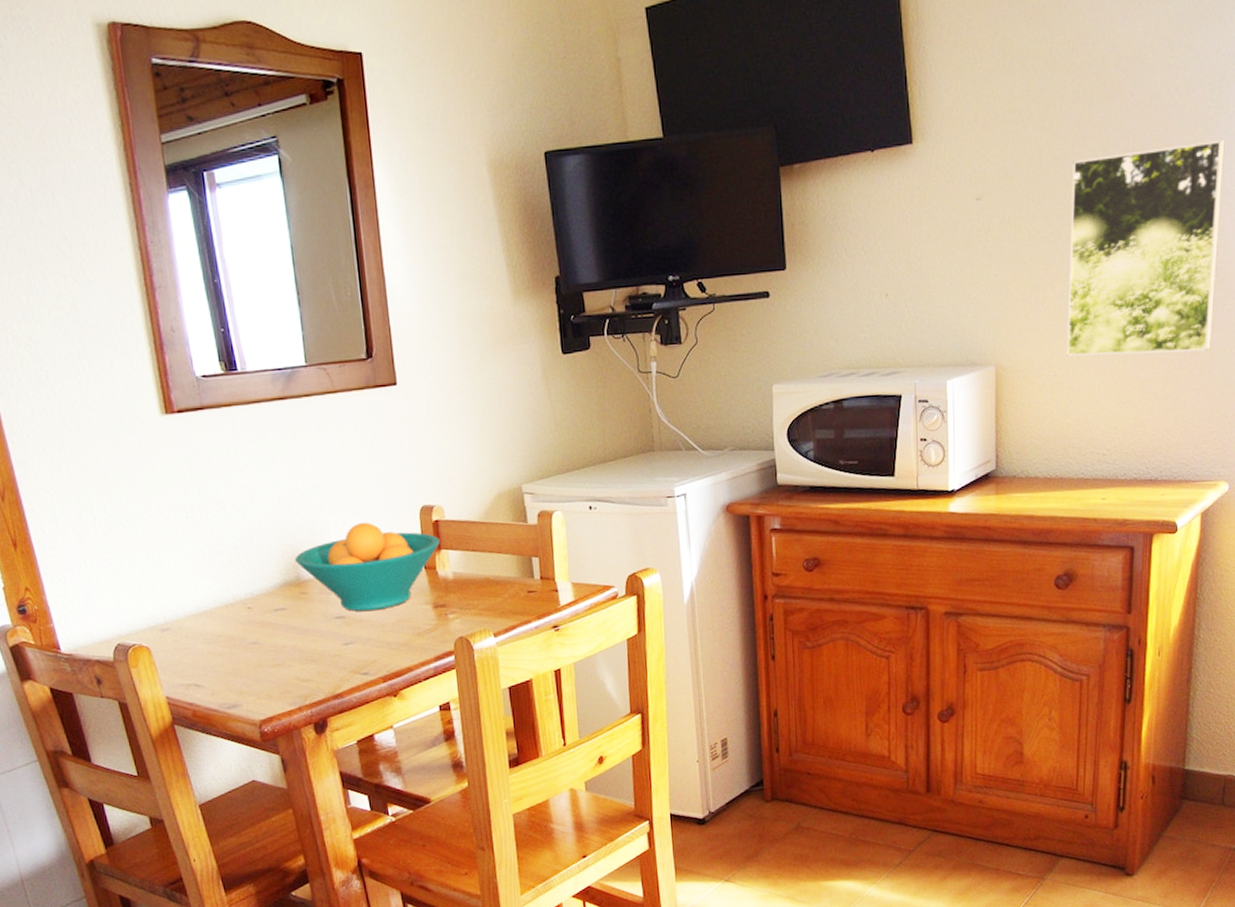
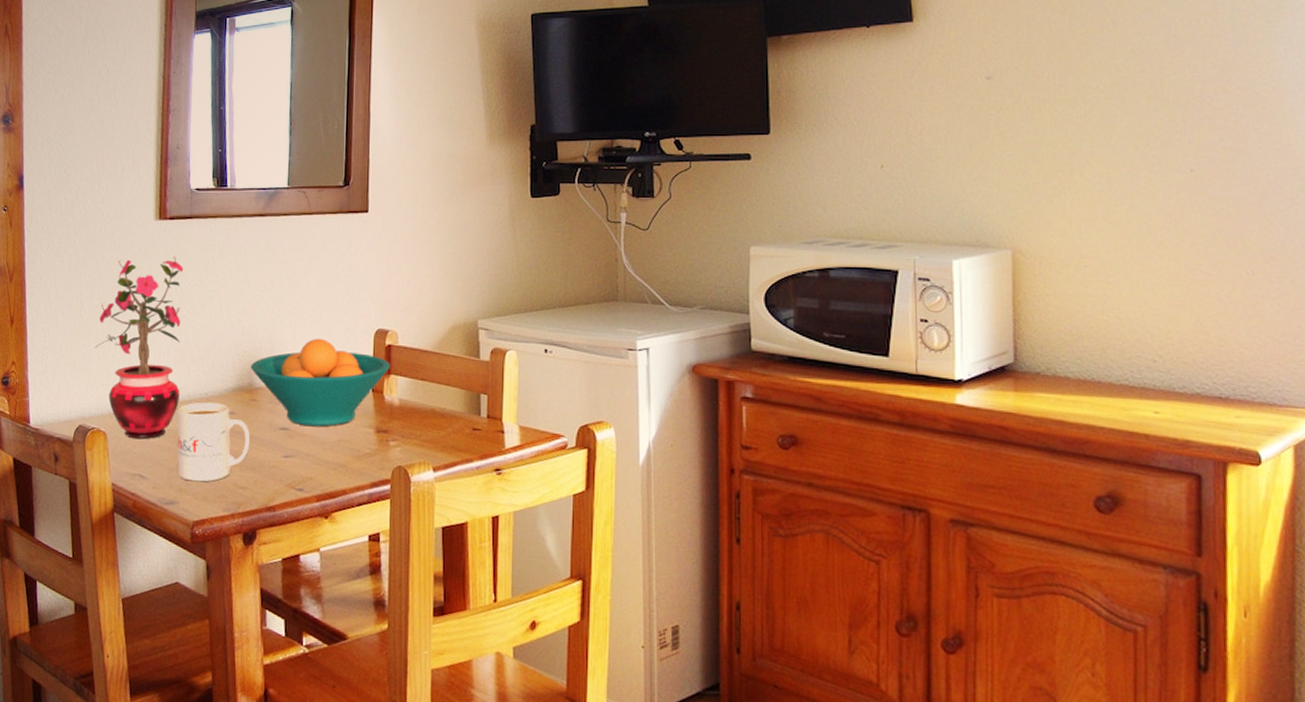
potted plant: none [117,453,224,650] -> present [94,257,184,440]
mug: none [224,601,307,683] -> present [177,402,250,482]
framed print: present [1066,139,1225,356] -> none [1100,31,1294,257]

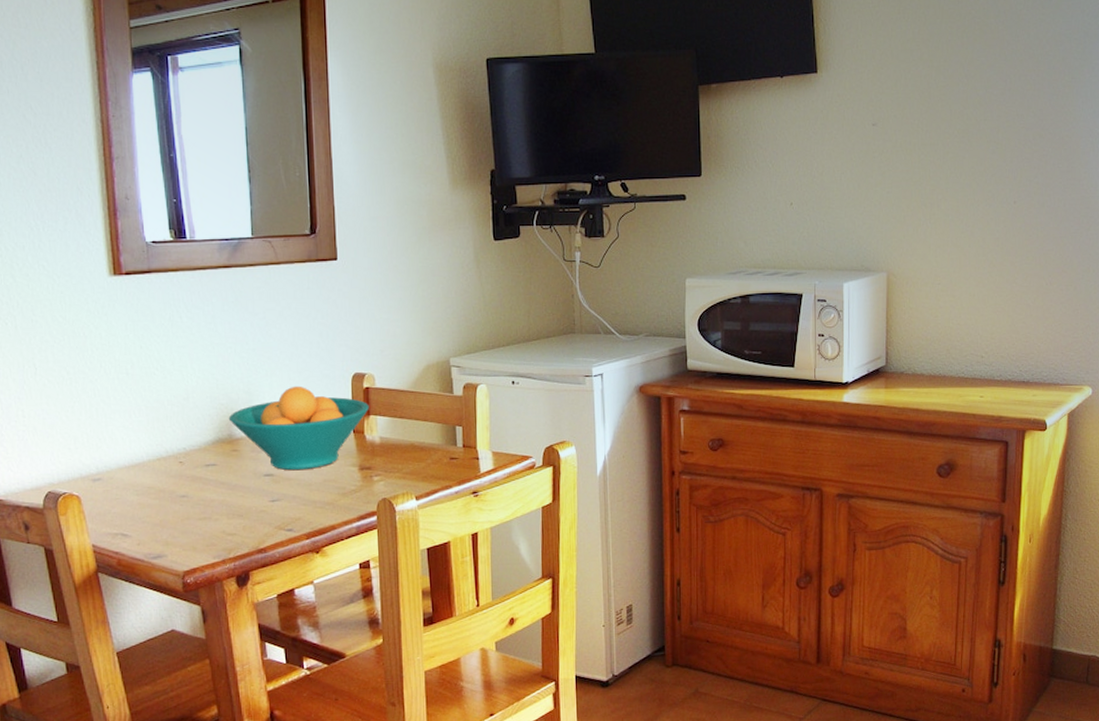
potted plant: present [94,257,184,440] -> none [55,313,157,500]
mug: present [177,402,250,482] -> none [155,456,236,534]

